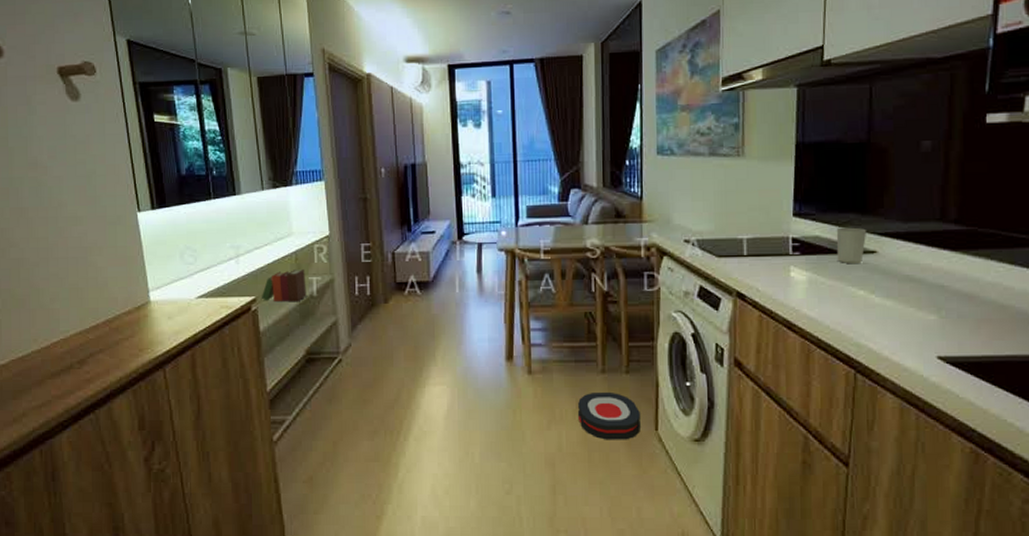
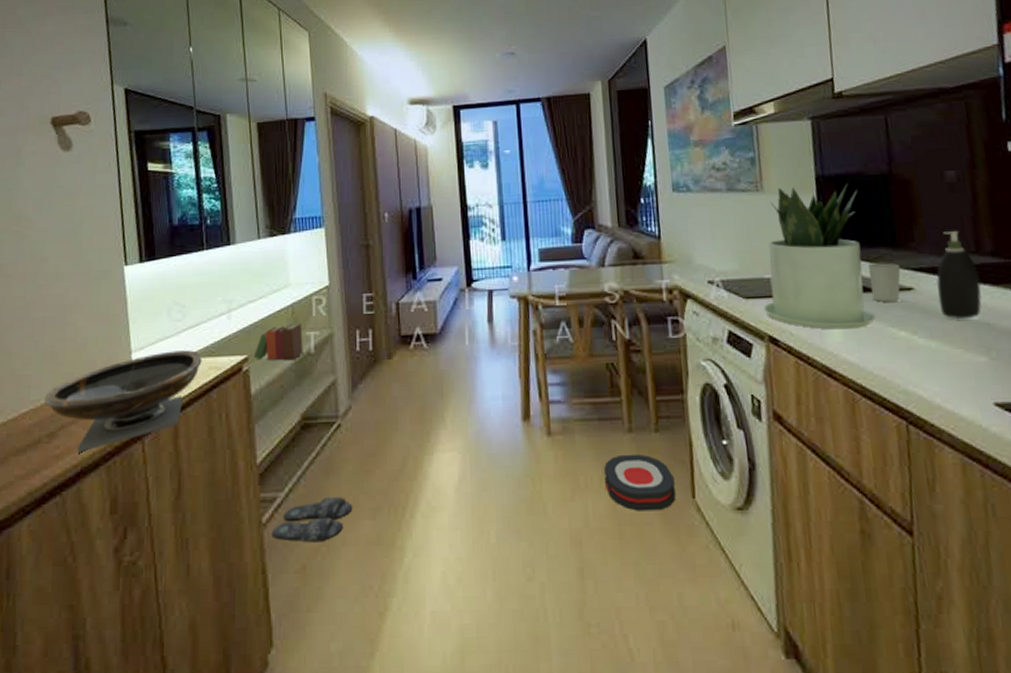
bowl: none [72,291,214,378] -> present [43,350,202,453]
slippers: none [281,420,353,458] -> present [271,496,353,543]
planter: none [733,150,839,287] -> present [763,183,876,330]
soap dispenser: none [898,199,941,280] -> present [936,231,982,319]

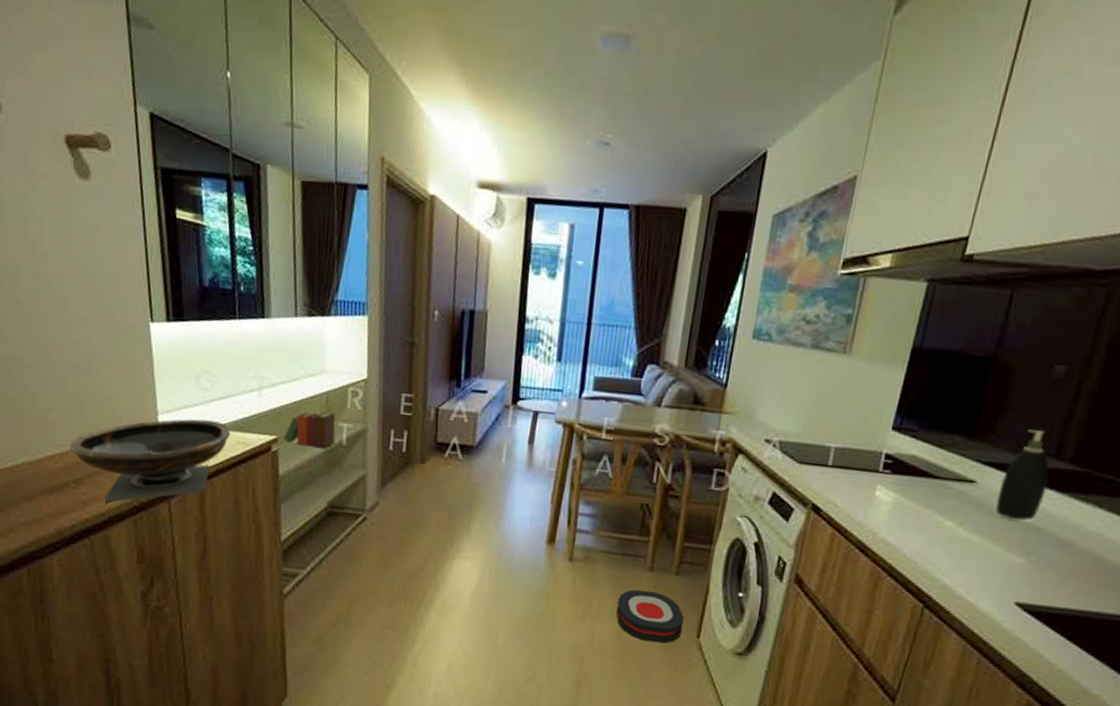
slippers: present [271,496,353,543] -> none [291,580,371,619]
planter: present [763,183,876,330] -> none [814,354,952,512]
cup: present [867,263,901,303] -> none [930,449,971,493]

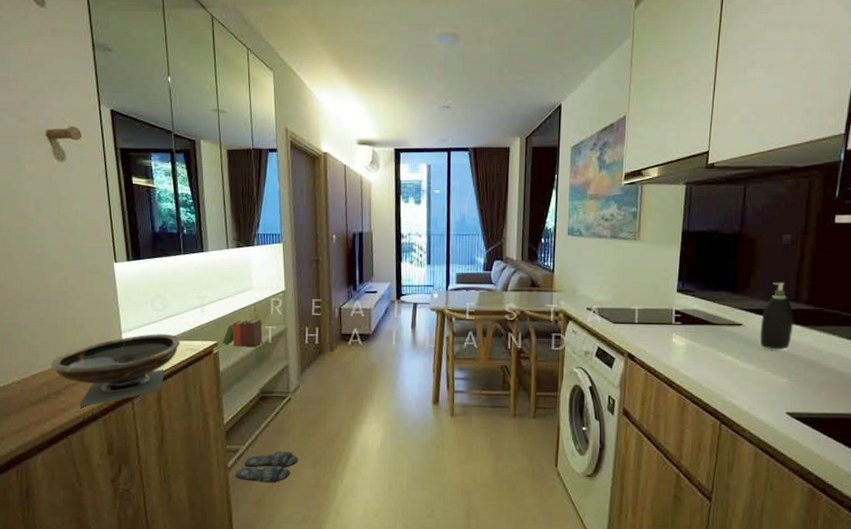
slippers: none [291,580,371,619] -> present [235,450,298,483]
robot vacuum: present [616,590,684,644] -> none [492,433,543,474]

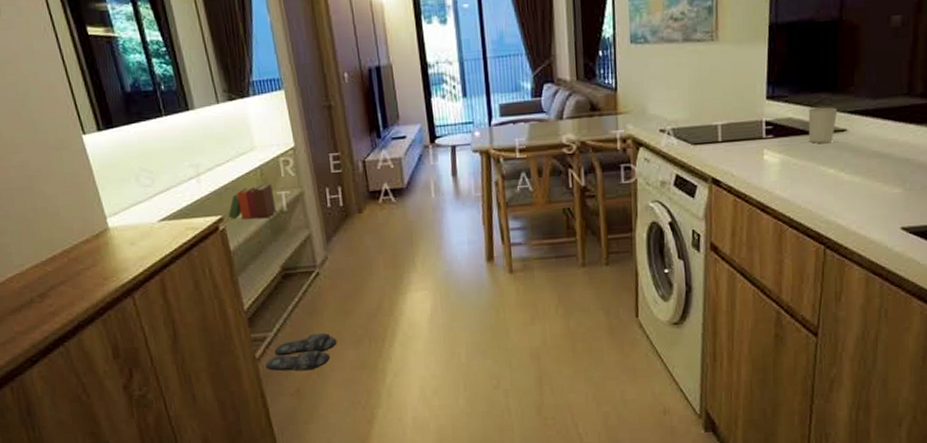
bowl: present [50,334,180,408] -> none [27,213,178,310]
cup: none [710,303,736,334] -> present [808,107,838,144]
soap dispenser: present [760,283,794,349] -> none [867,75,907,156]

